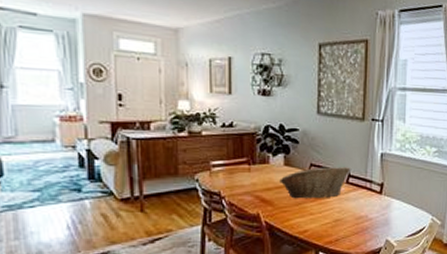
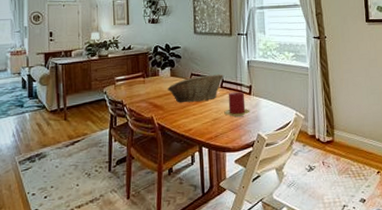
candle: none [348,190,380,218] -> present [224,92,250,117]

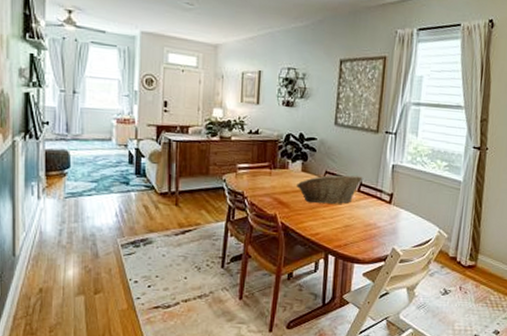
candle: present [224,92,250,117] -> none [358,198,388,226]

